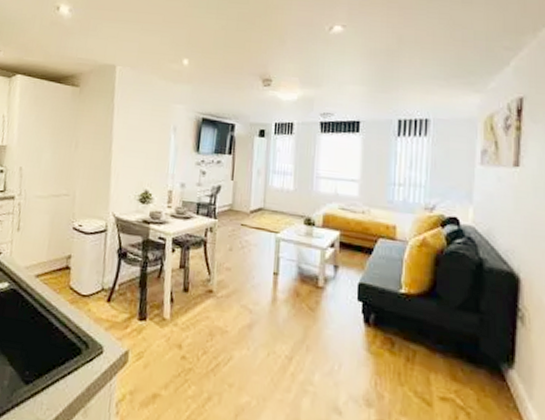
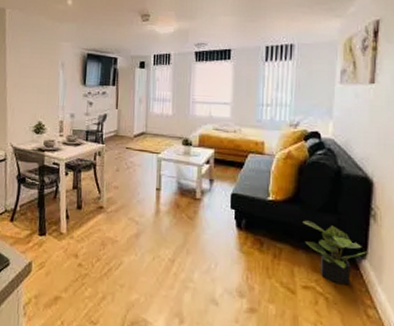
potted plant: none [438,318,514,398] -> present [301,220,367,285]

